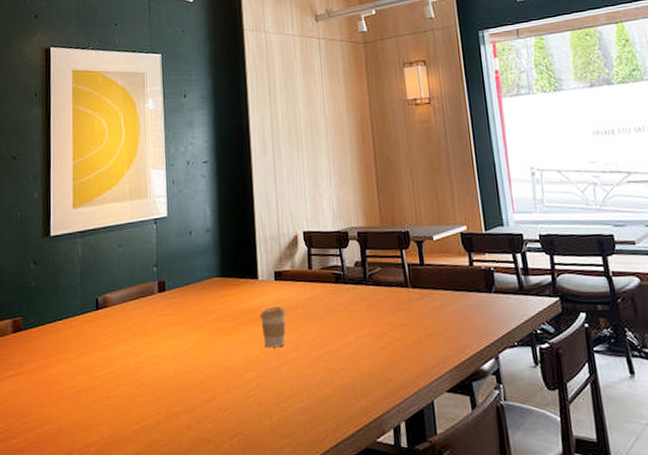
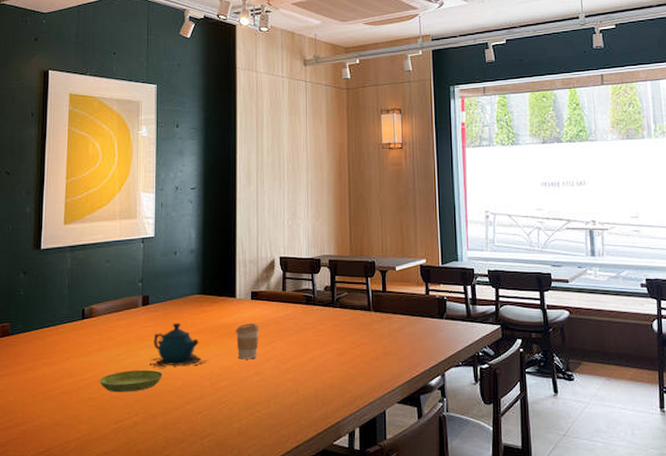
saucer: none [117,363,184,389] -> present [99,370,163,392]
teapot: none [170,310,231,360] -> present [150,323,207,368]

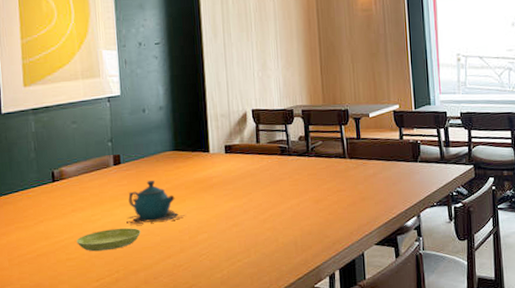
coffee cup: present [235,323,260,360] -> none [211,176,236,213]

